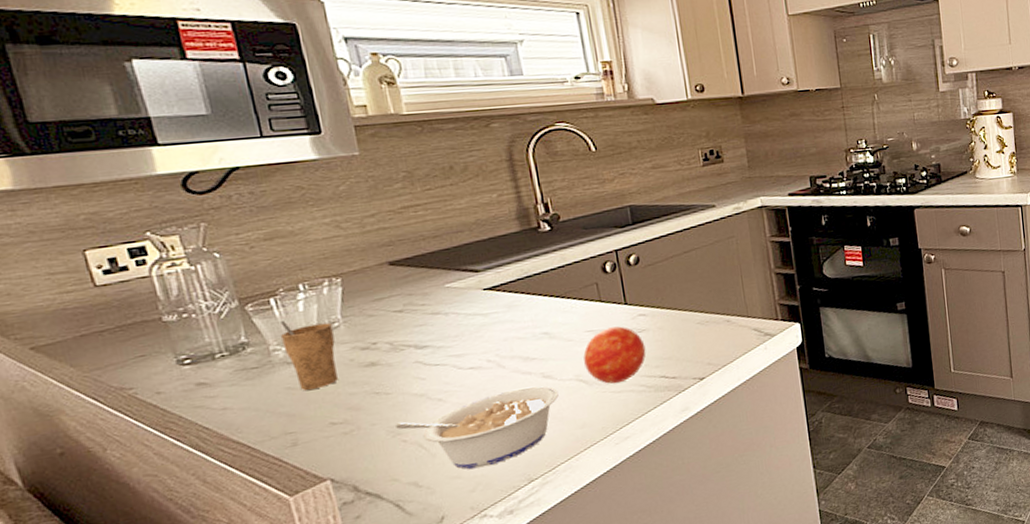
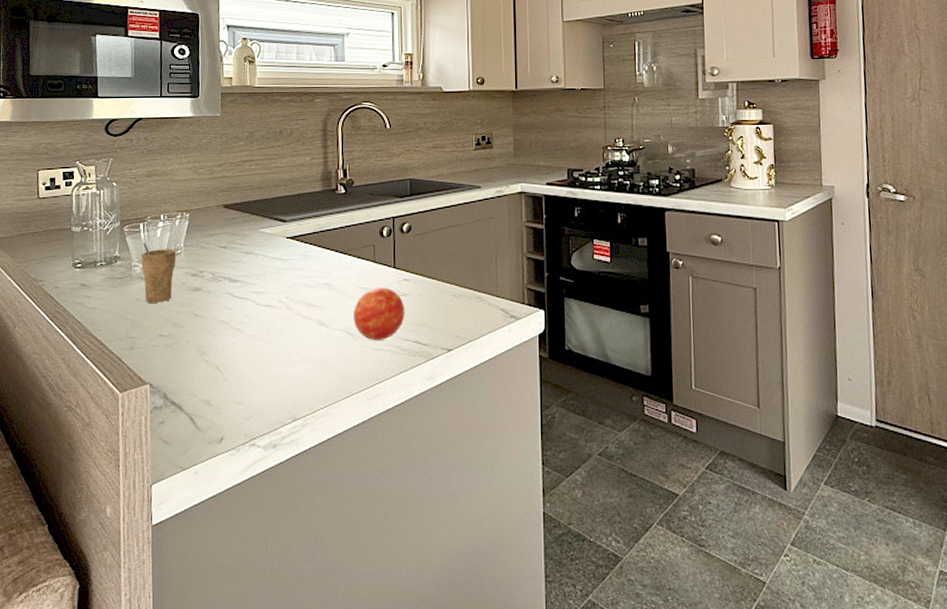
legume: present [395,386,559,470] -> none [203,331,329,398]

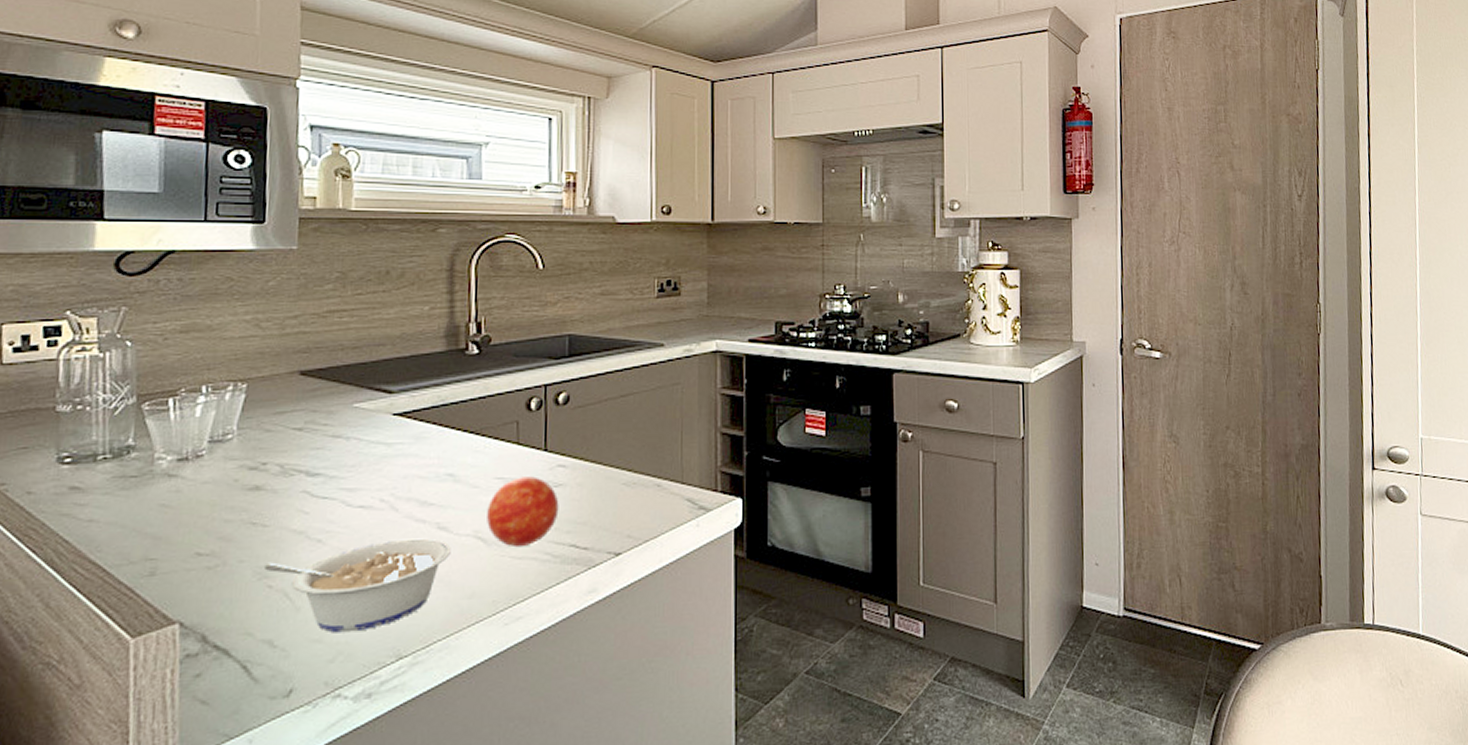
cup: present [140,243,176,303] -> none [168,426,225,510]
legume: none [203,331,329,398] -> present [265,538,451,633]

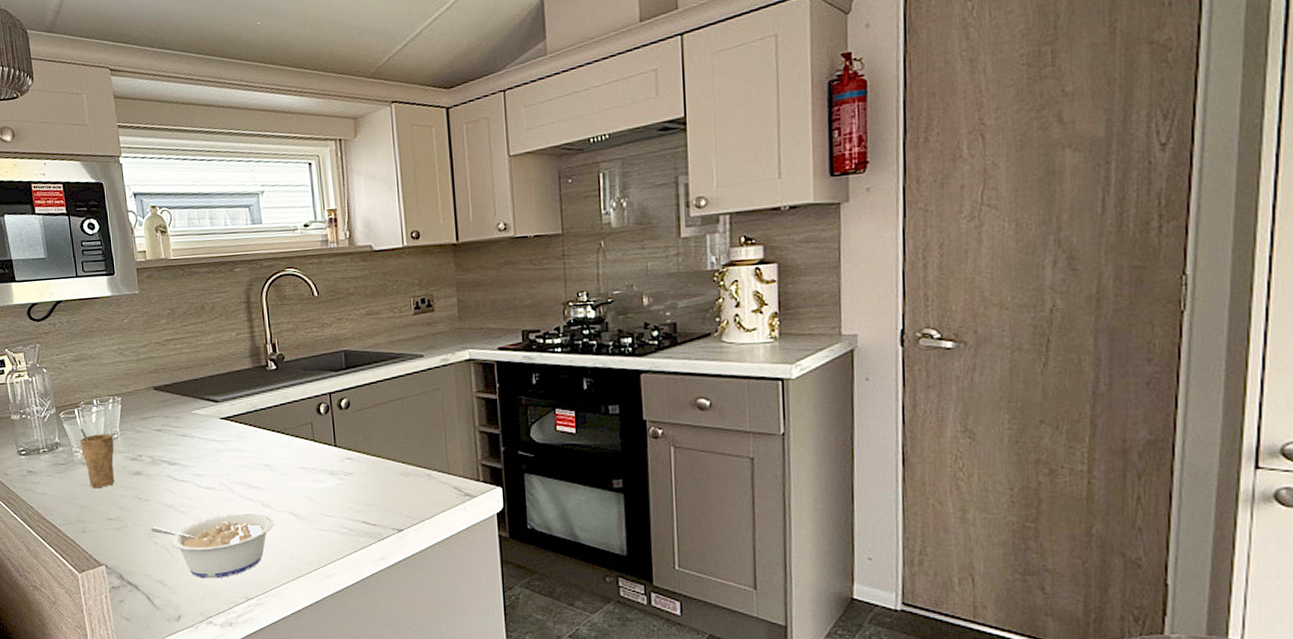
cup: none [168,426,225,510] -> present [79,429,114,487]
apple: present [487,476,559,548] -> none [296,467,351,522]

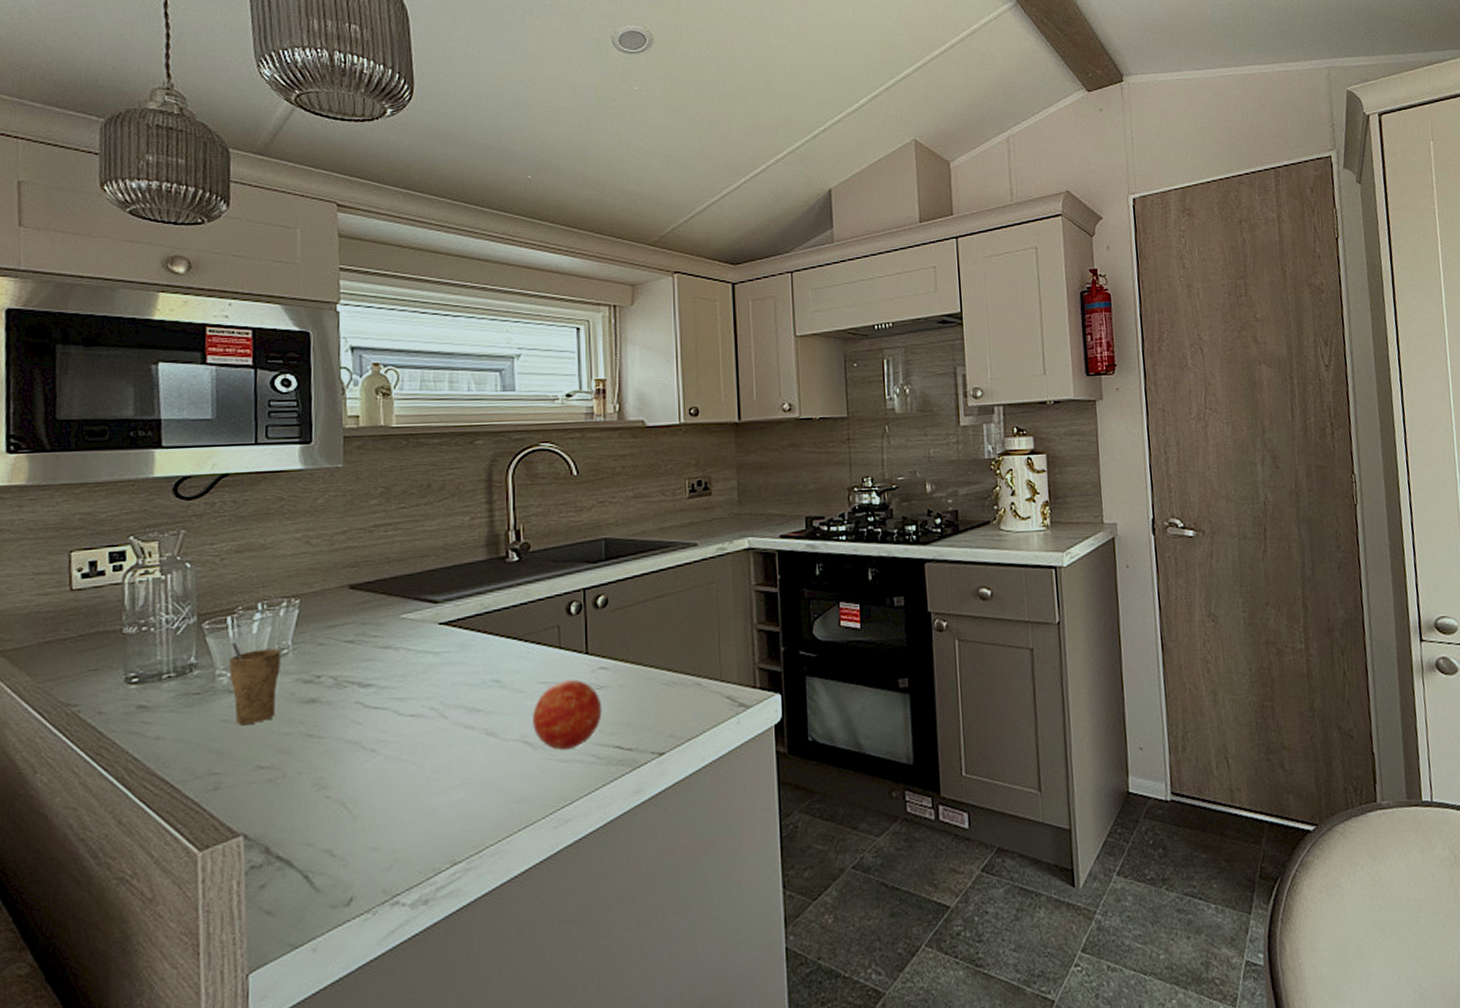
legume: present [151,513,274,579] -> none [322,744,499,841]
apple: none [296,467,351,522] -> present [533,680,602,751]

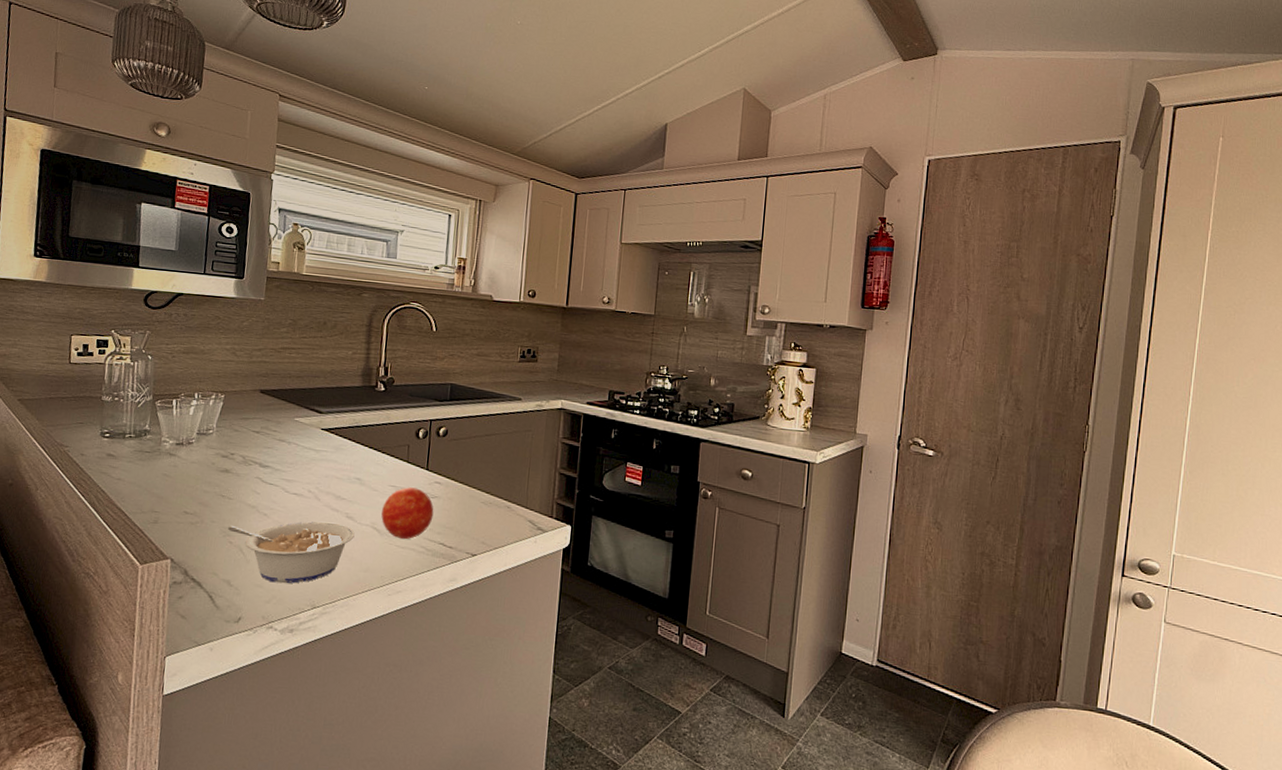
cup: present [228,643,281,724] -> none [171,419,208,481]
legume: none [322,744,499,841] -> present [228,521,355,584]

